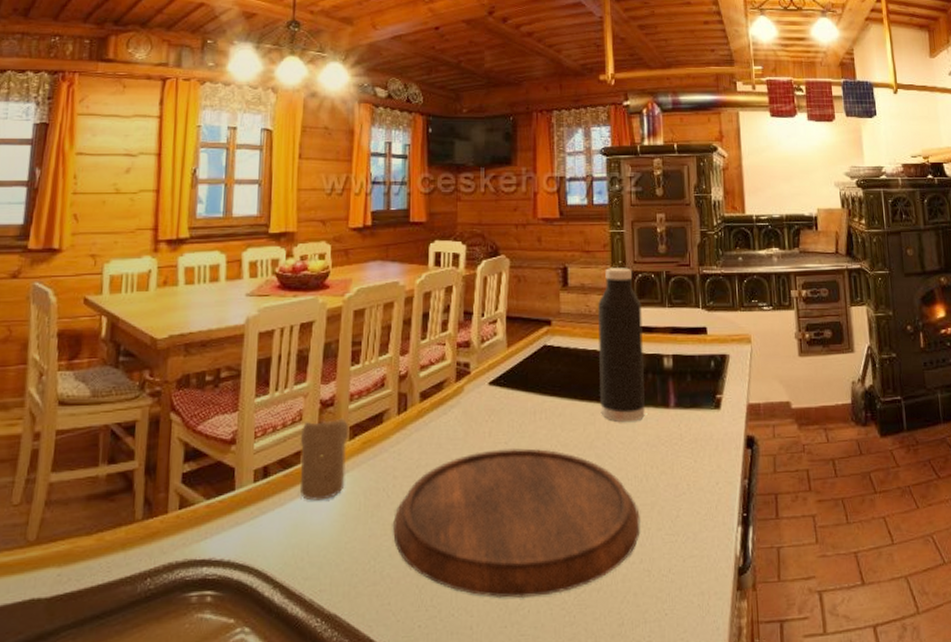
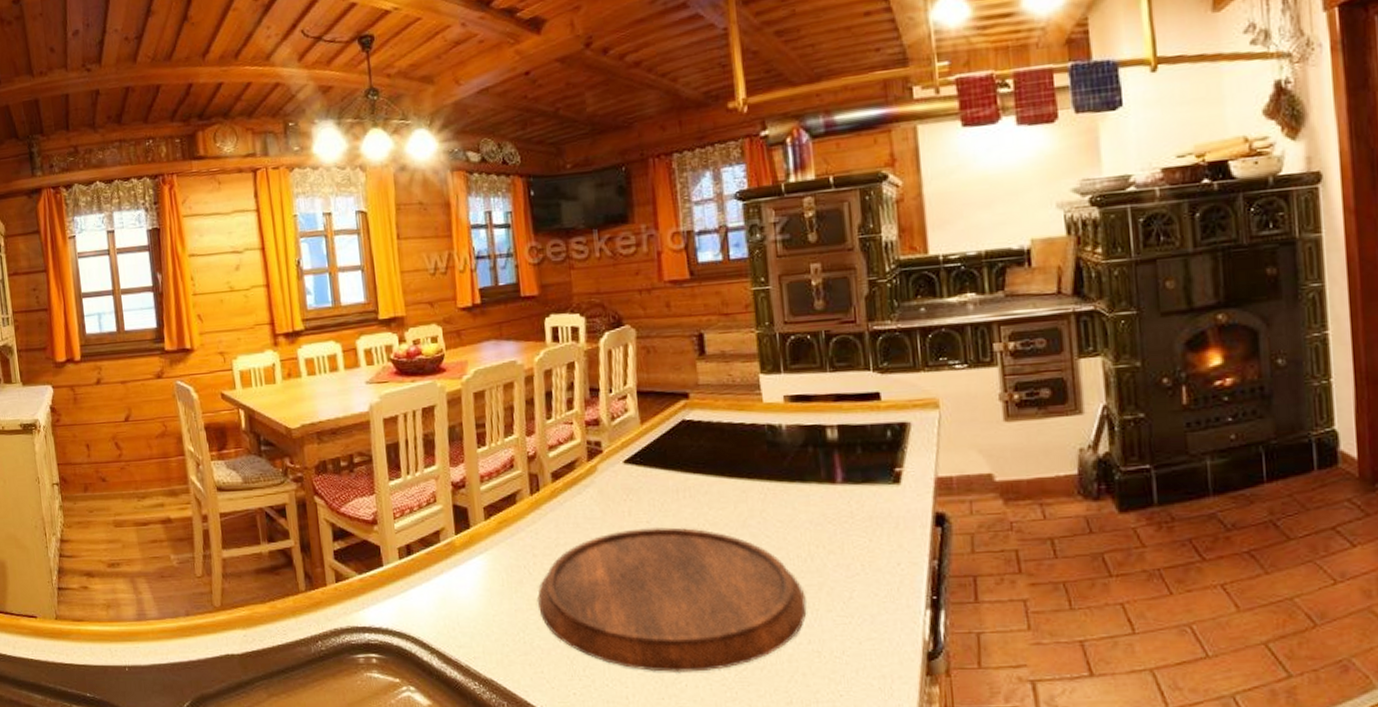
candle: present [300,418,349,501] -> none [436,499,486,577]
water bottle: present [598,268,645,423] -> none [743,330,806,500]

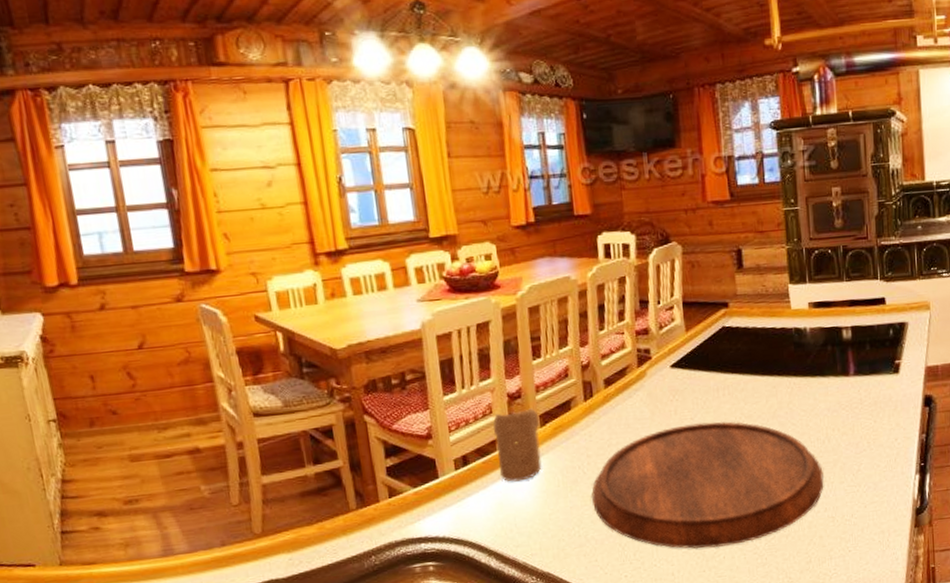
candle: none [436,499,486,577] -> present [492,408,542,482]

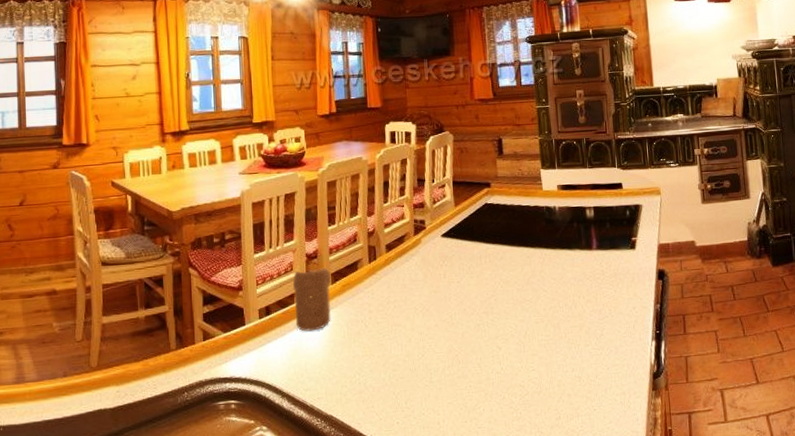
cutting board: present [591,421,824,549] -> none [371,285,572,401]

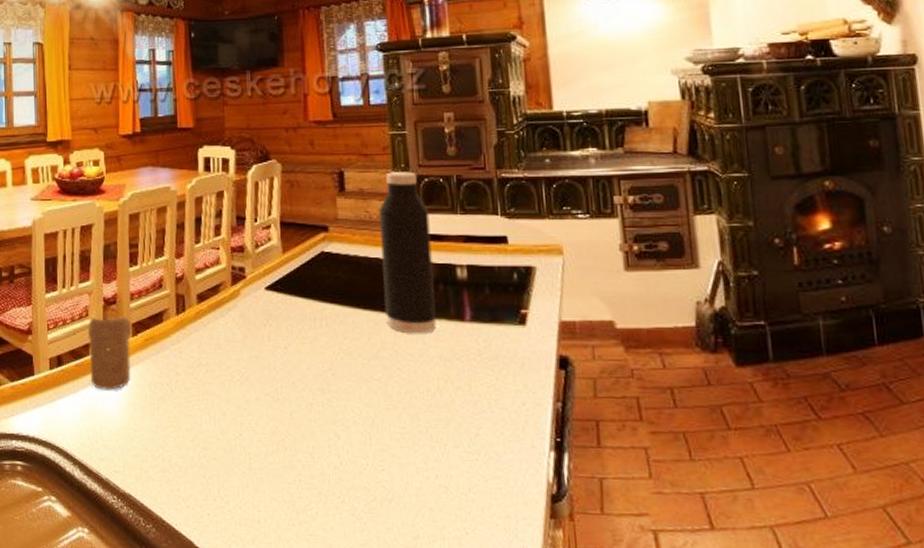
water bottle: none [529,137,572,263] -> present [379,172,437,334]

